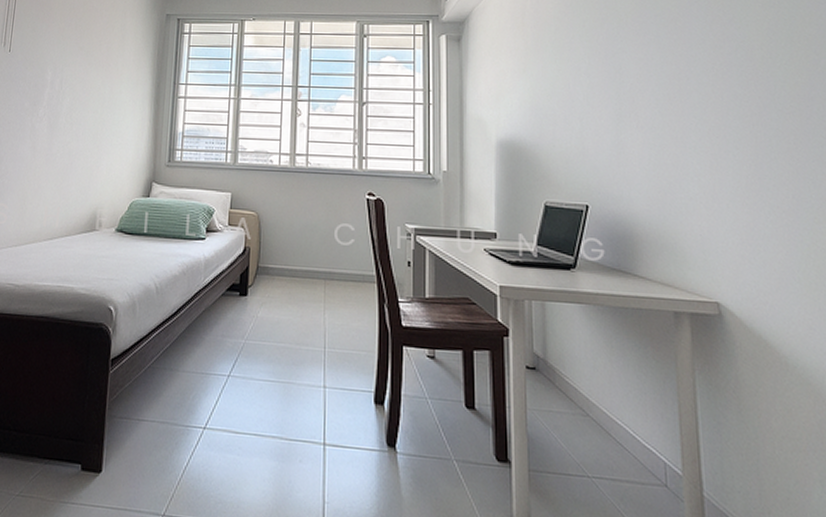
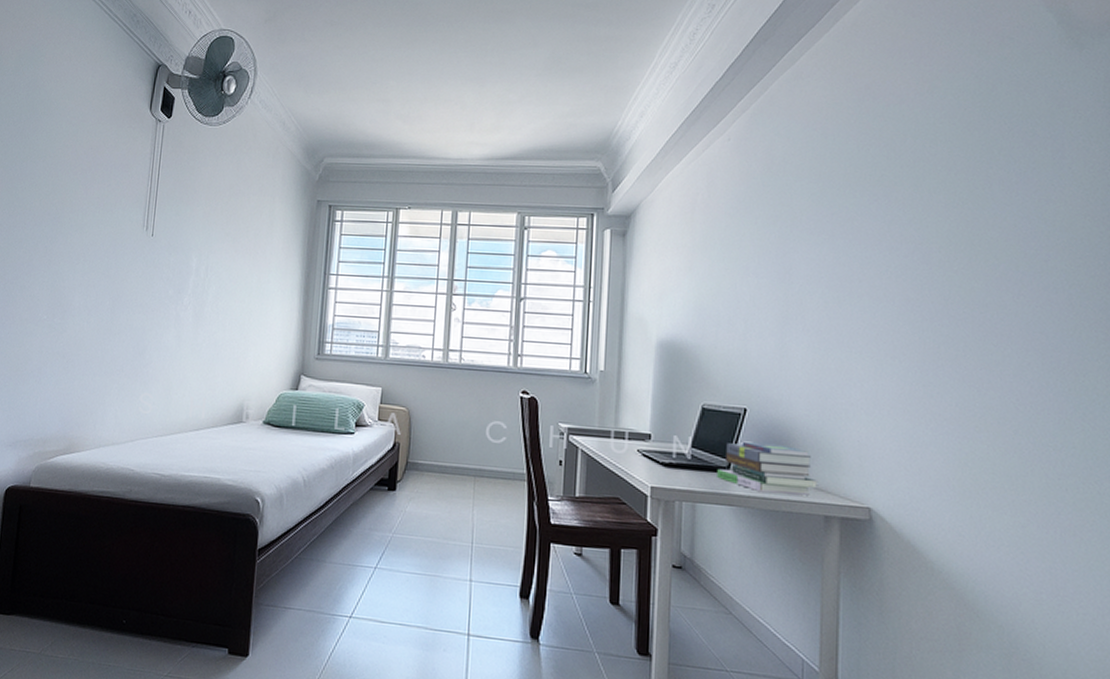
books: none [564,238,664,291] -> present [717,441,817,495]

